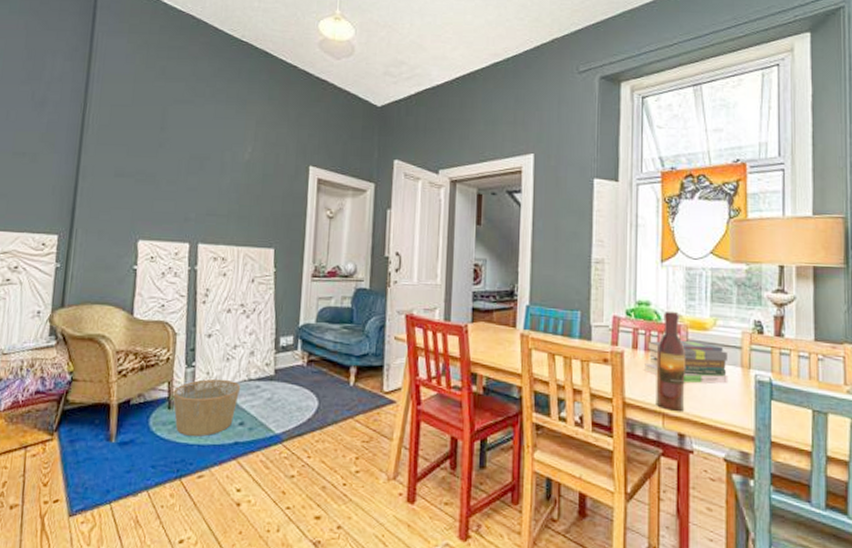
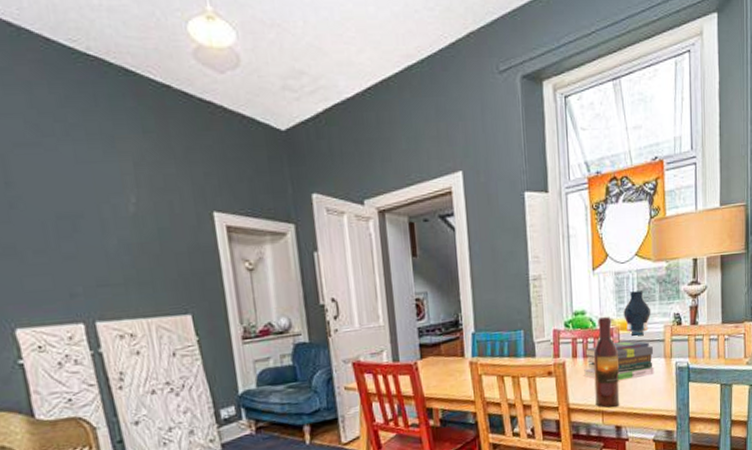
vase: none [694,290,727,337] -> present [623,290,651,336]

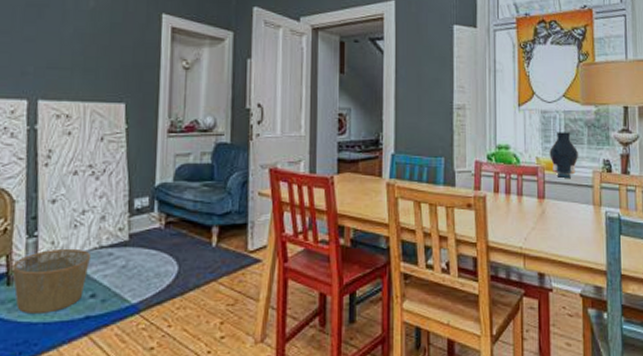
books: present [584,340,655,381] -> none [506,181,582,224]
wine bottle: present [593,316,620,408] -> none [516,153,544,251]

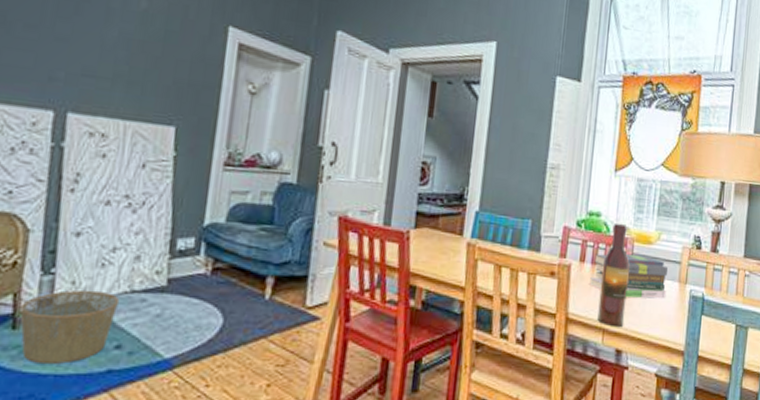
books: none [506,181,582,224] -> present [589,253,668,299]
wine bottle: none [516,153,544,251] -> present [597,222,630,327]
vase: present [549,132,579,178] -> none [641,202,671,252]

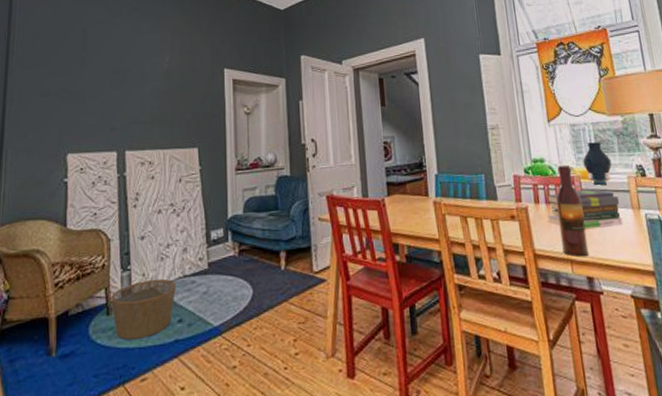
vase: none [641,202,671,252] -> present [583,142,612,185]

